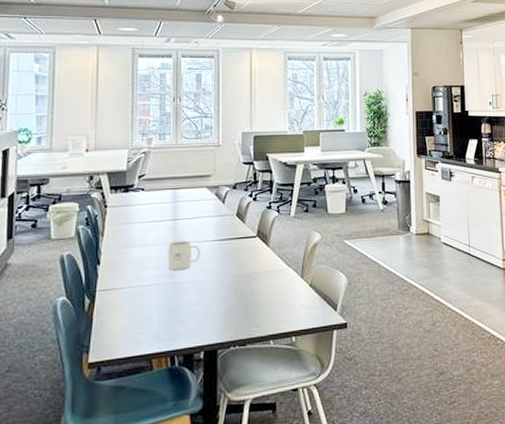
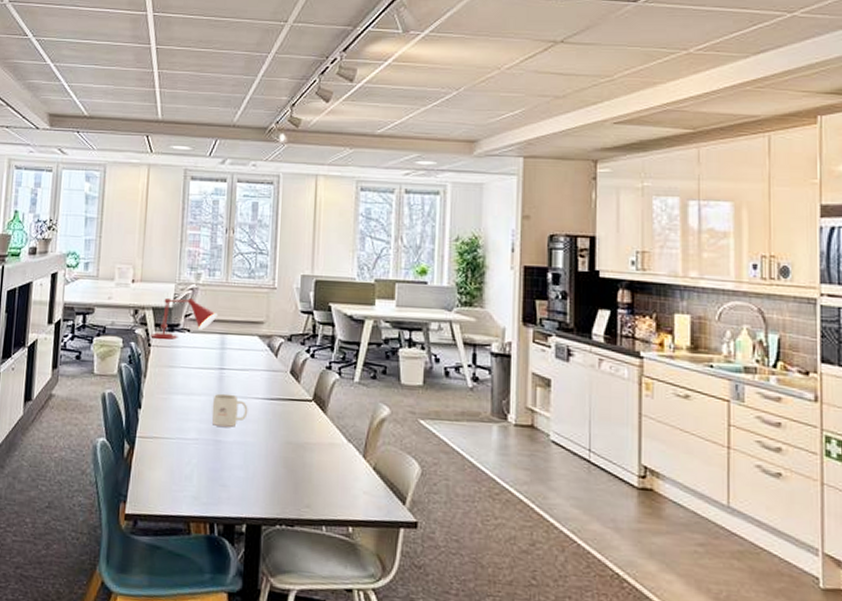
desk lamp: none [106,160,169,200] -> present [150,297,218,340]

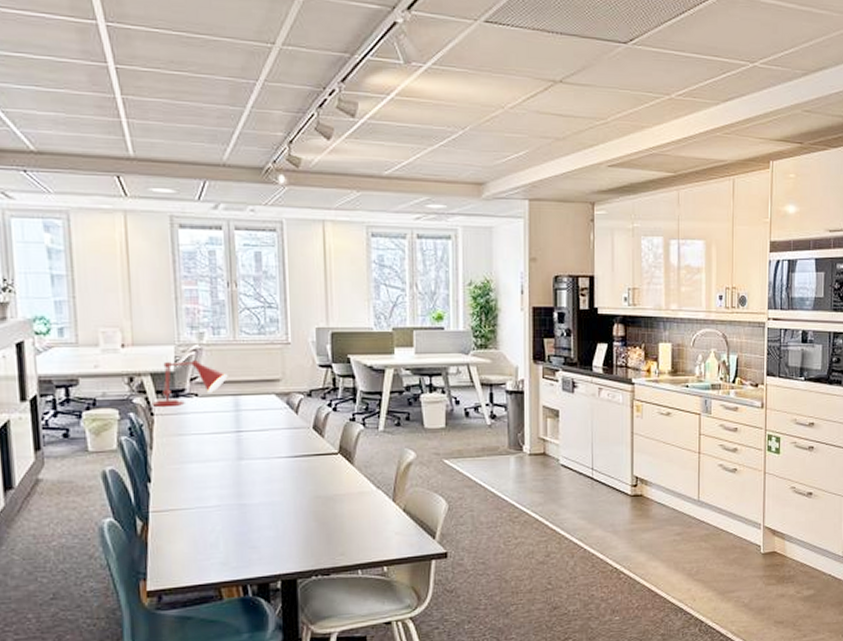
mug: present [211,393,248,428] -> none [232,456,272,491]

